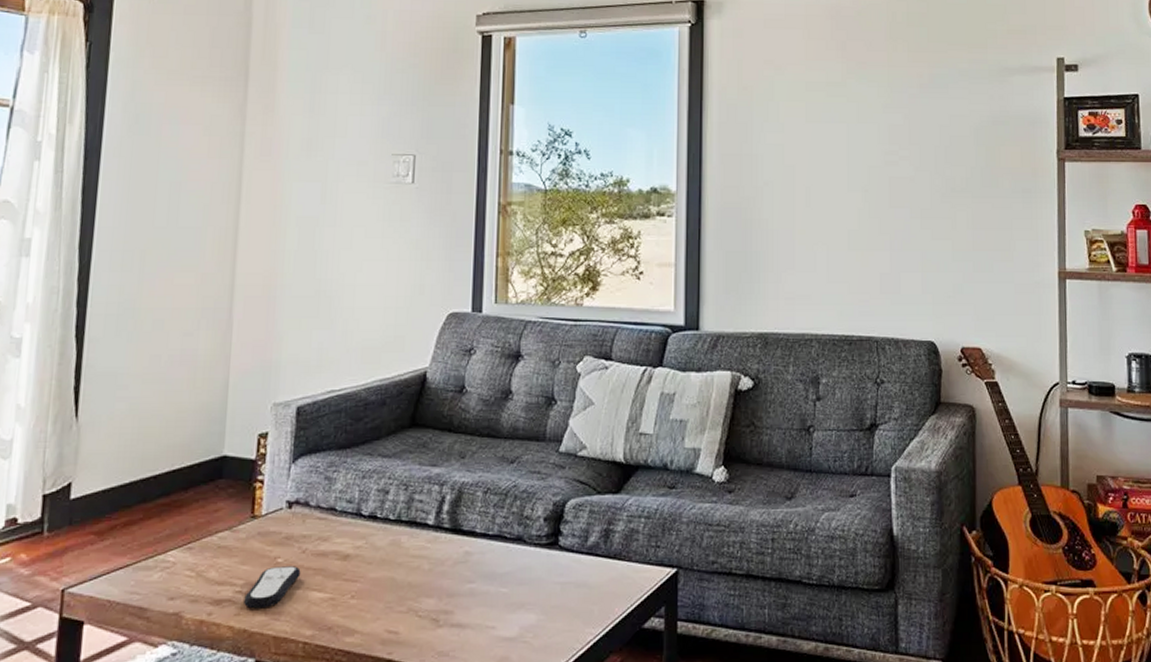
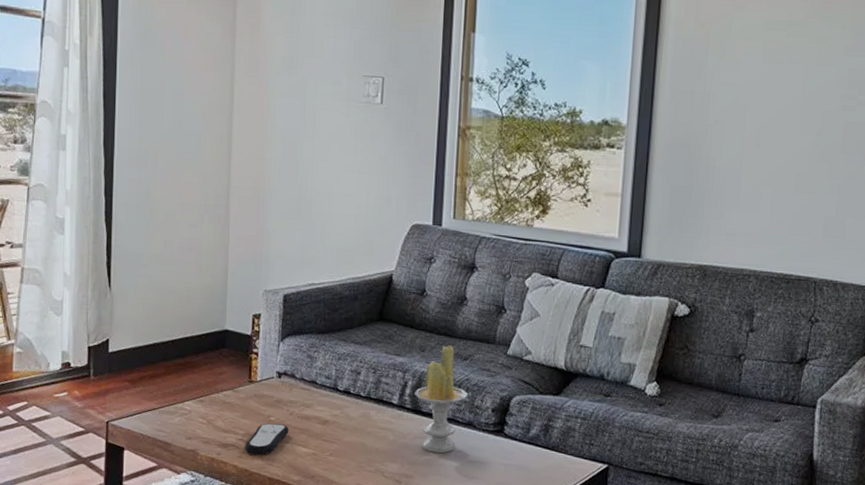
candle: none [454,448,515,579] -> present [415,345,467,454]

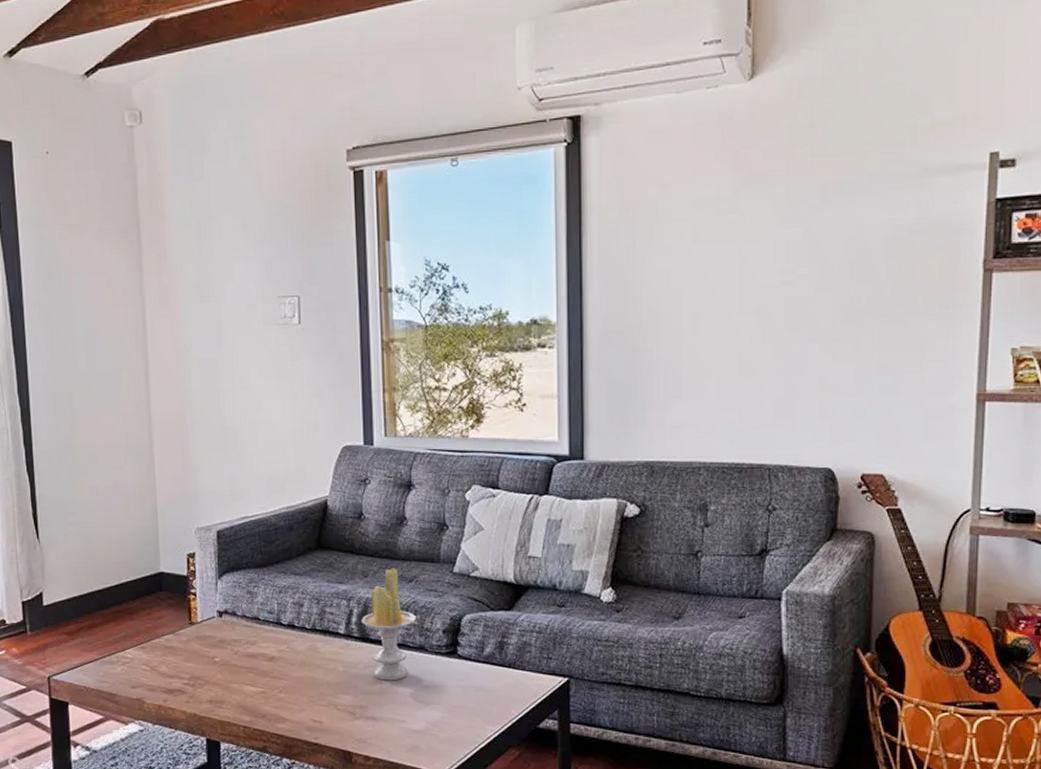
remote control: present [245,423,289,455] -> none [191,664,235,698]

